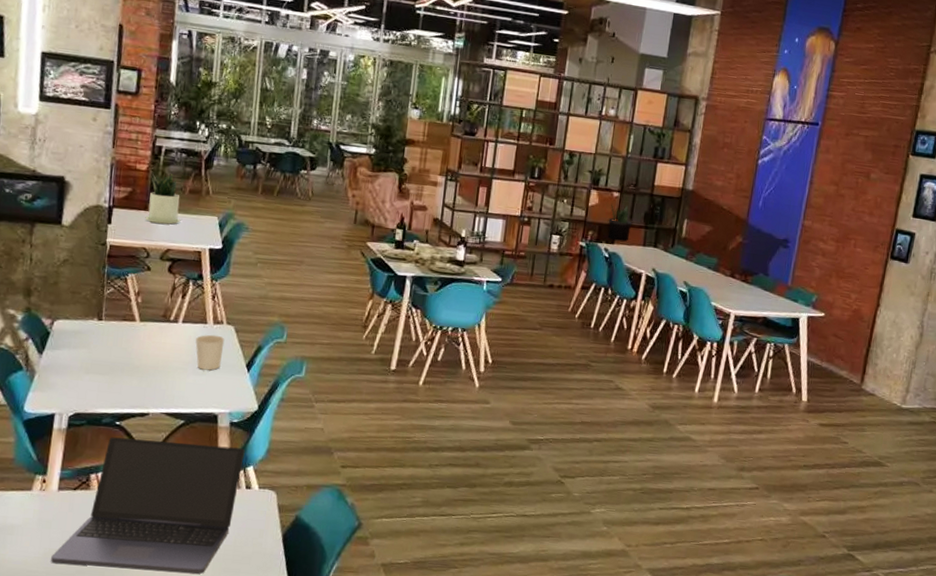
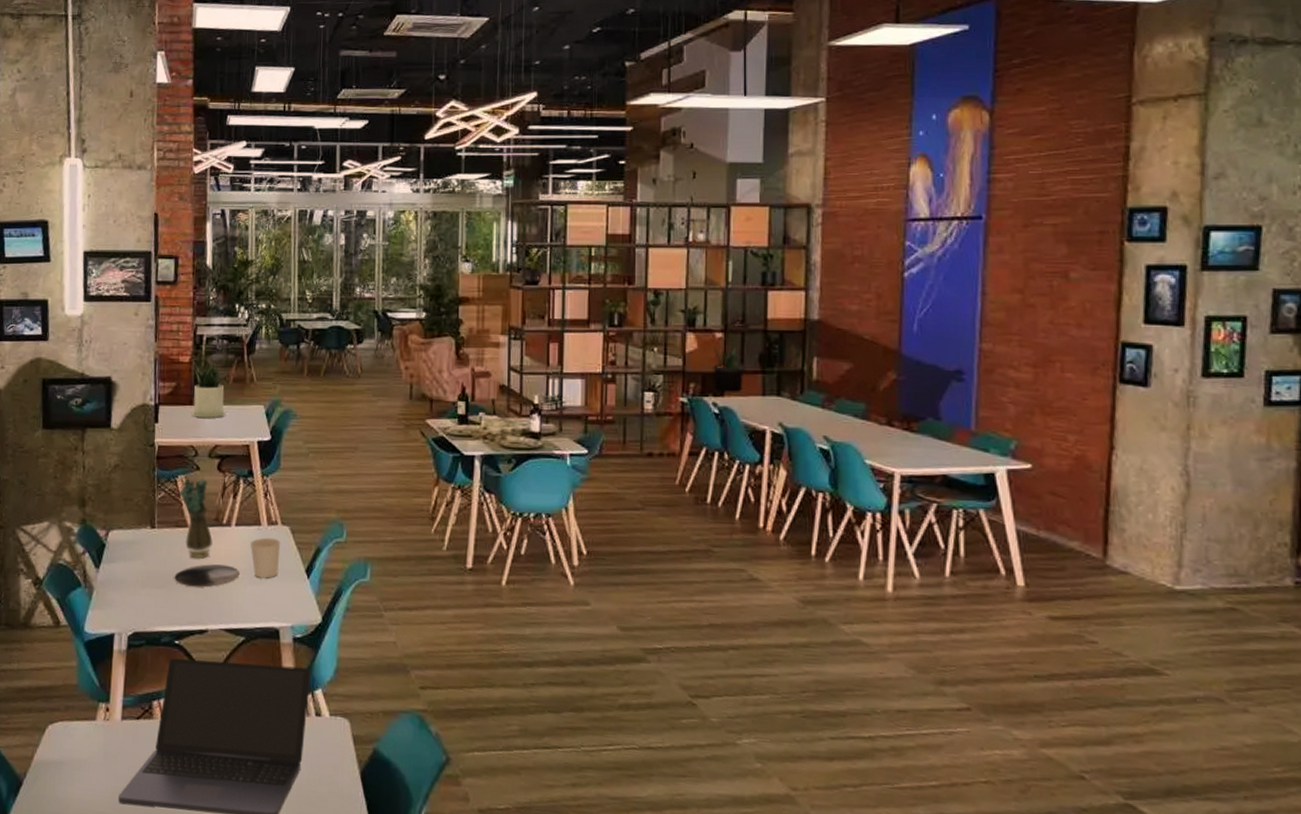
plate: none [118,355,185,376] -> present [174,564,241,588]
vase: none [127,275,160,351] -> present [178,476,214,559]

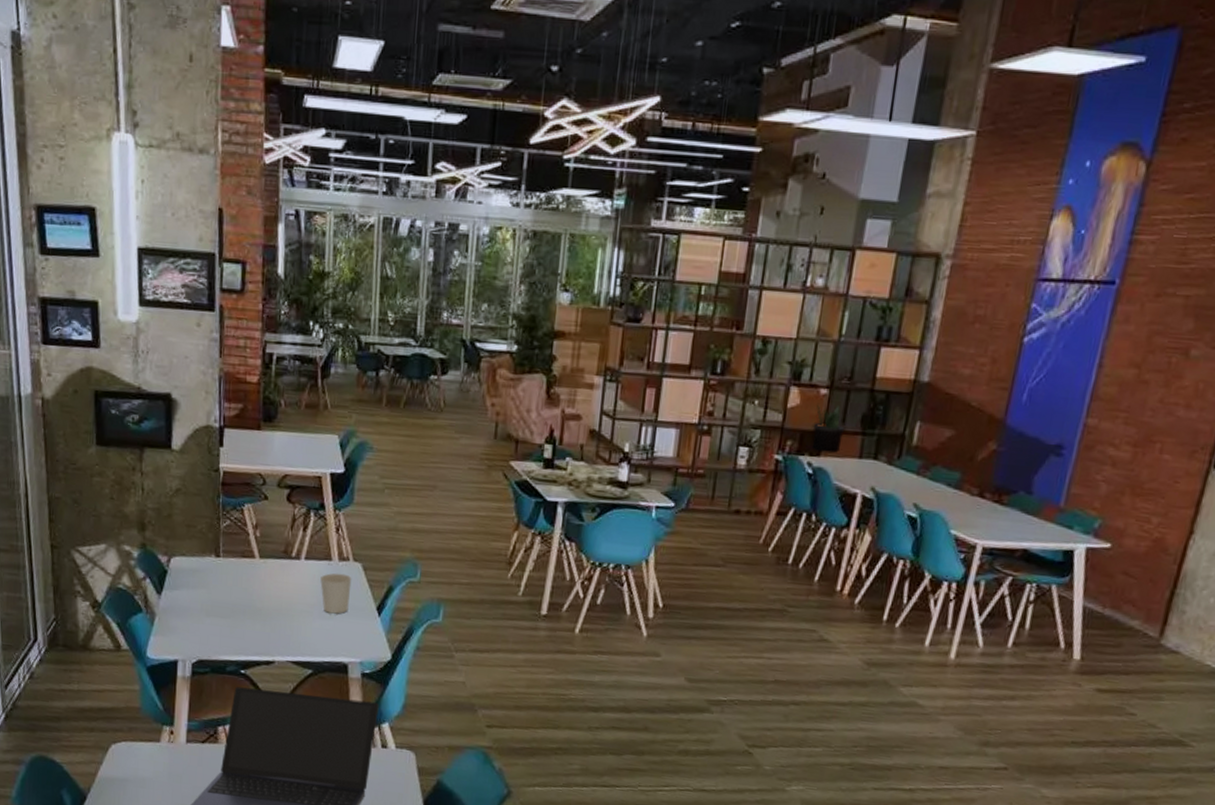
plate: present [174,564,241,588] -> none [240,596,310,620]
vase: present [178,476,214,559] -> none [245,505,282,591]
planter: present [191,363,227,418] -> none [259,385,298,446]

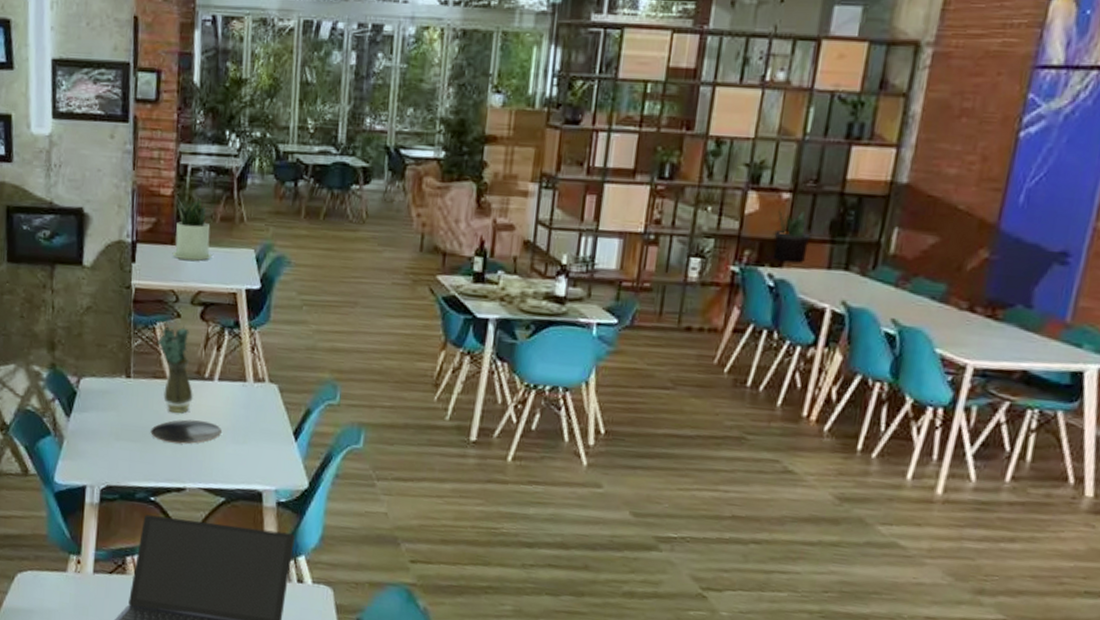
plate: none [240,596,310,620] -> present [150,419,223,444]
vase: none [245,505,282,591] -> present [156,323,194,414]
planter: none [259,385,298,446] -> present [172,198,213,261]
dixie cup: present [320,573,352,614] -> none [234,395,268,439]

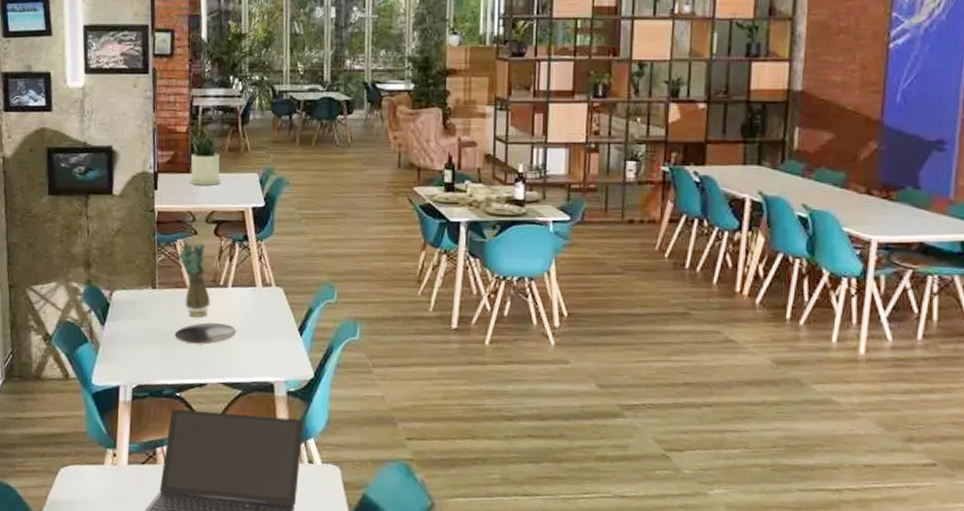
planter: present [774,211,811,265] -> none [696,118,726,163]

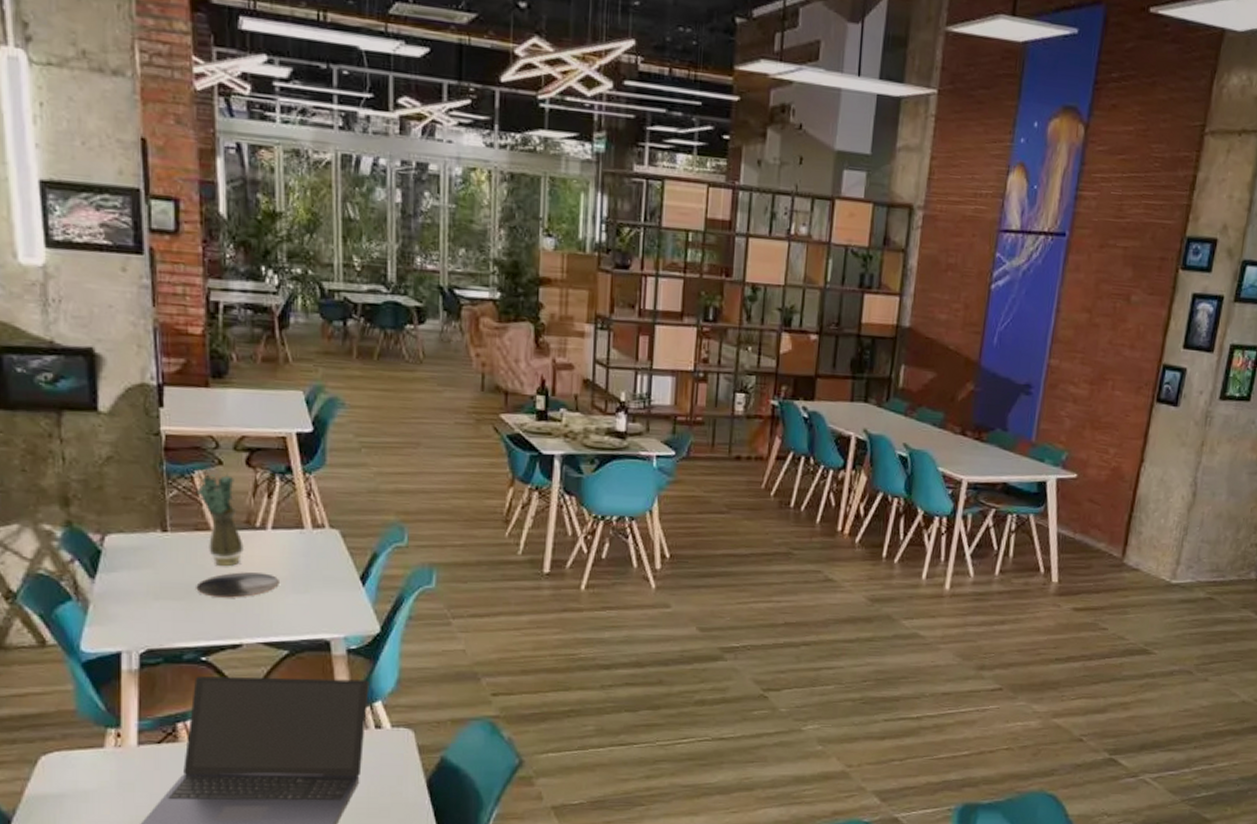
planter: present [188,133,223,185] -> none [207,337,255,404]

